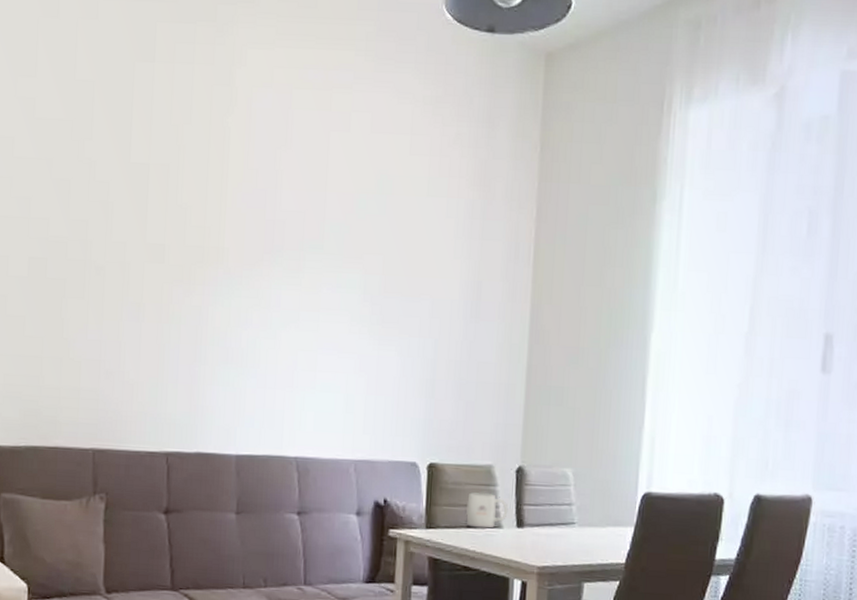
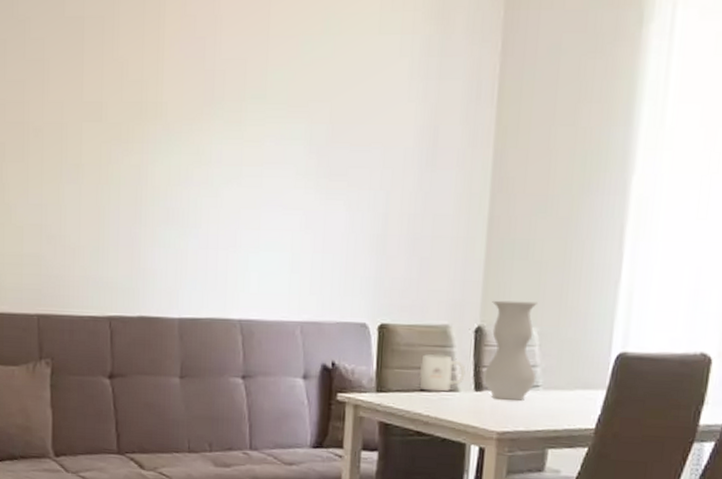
vase: none [524,442,572,537] -> present [483,300,537,401]

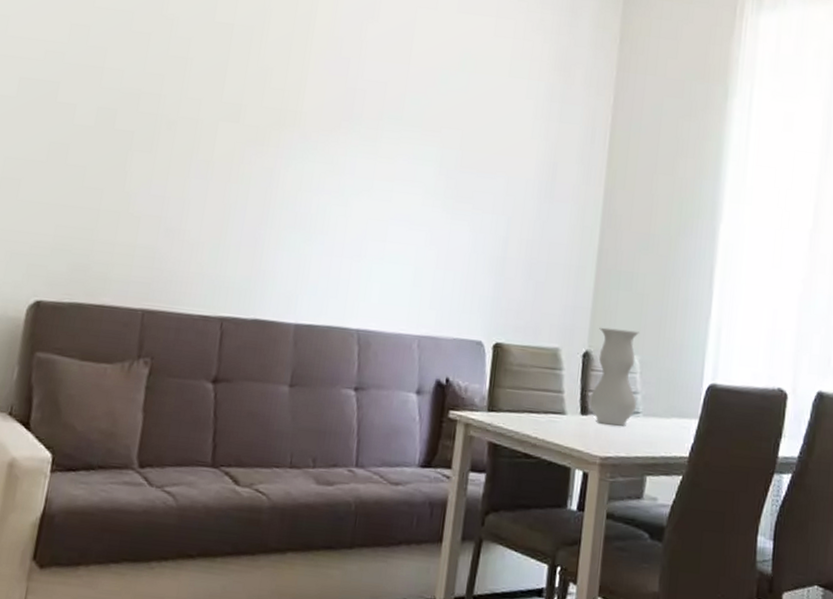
mug: present [419,353,466,392] -> none [529,375,573,414]

